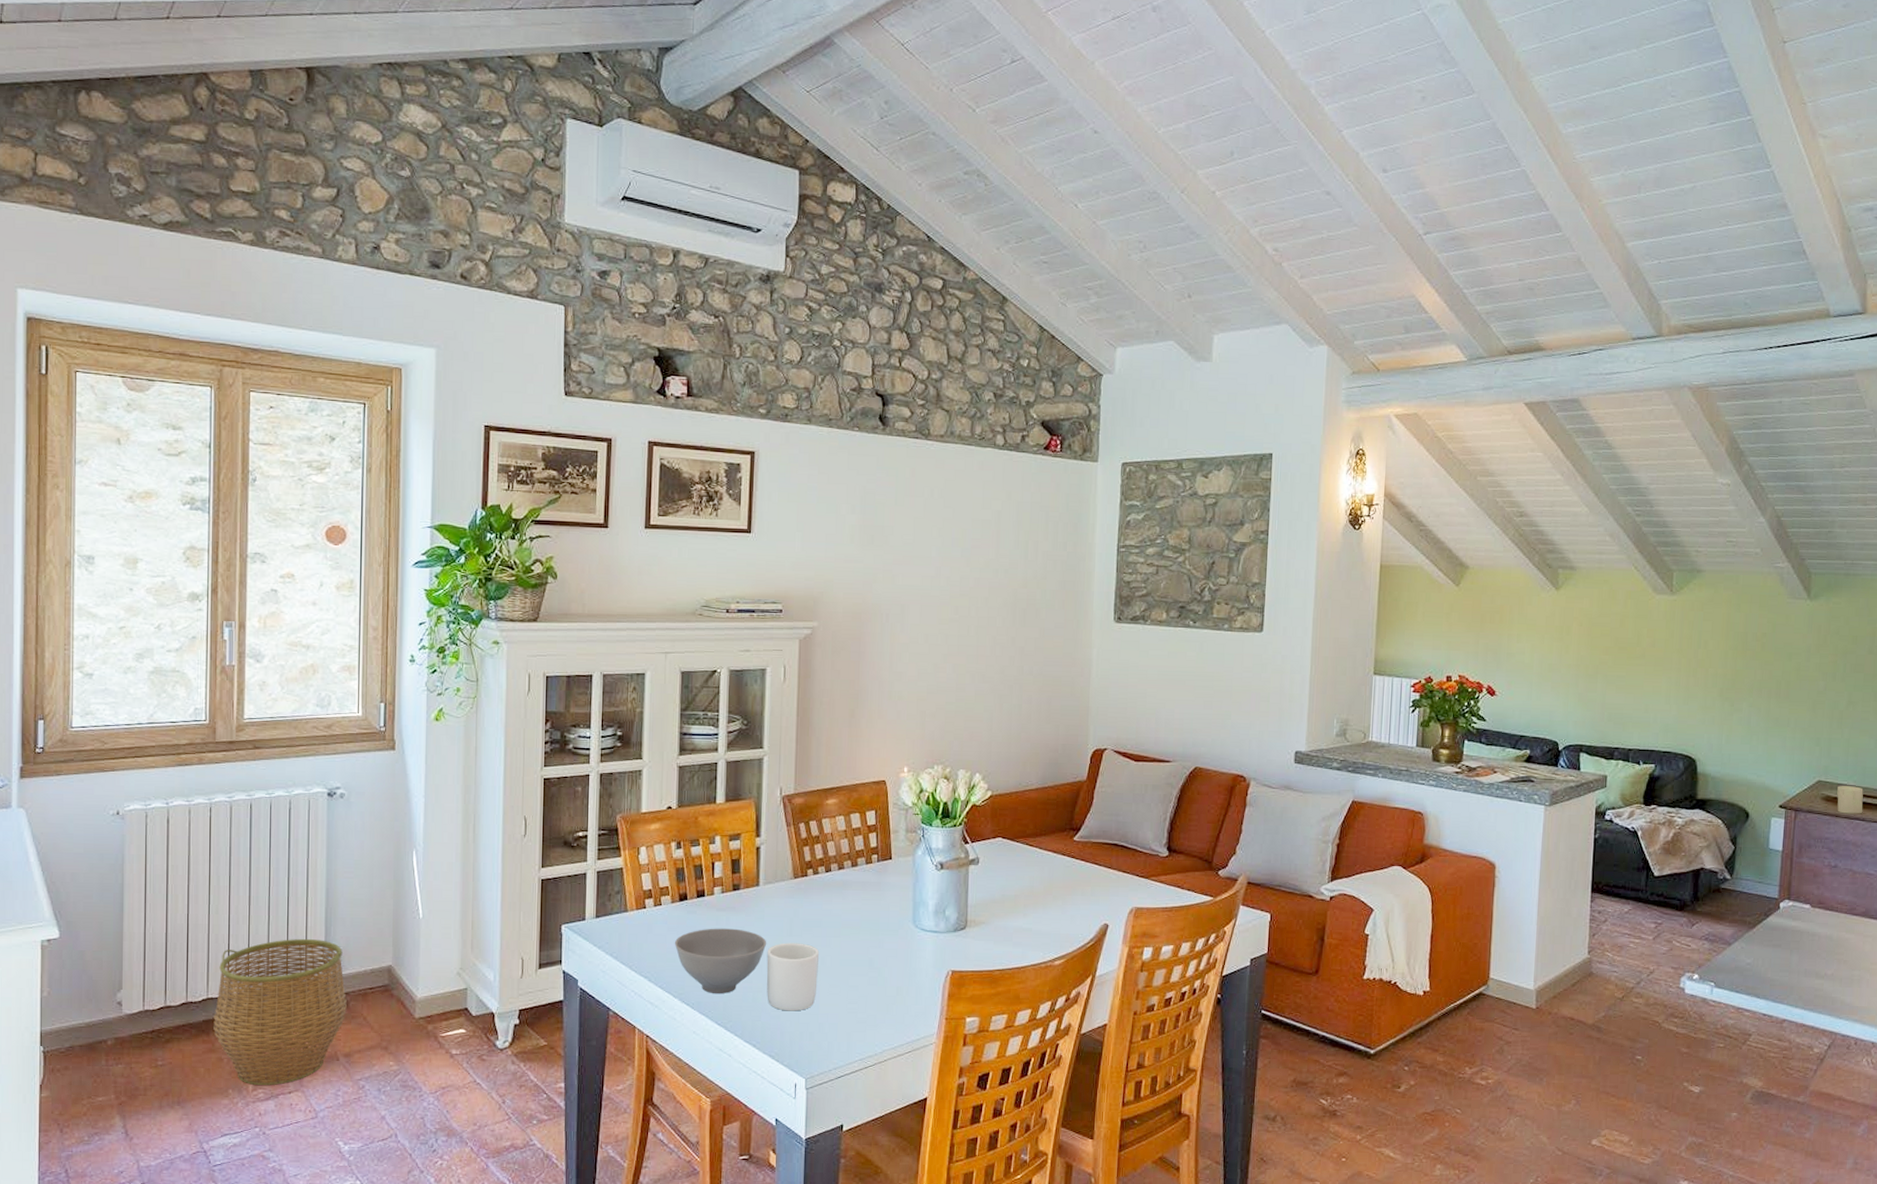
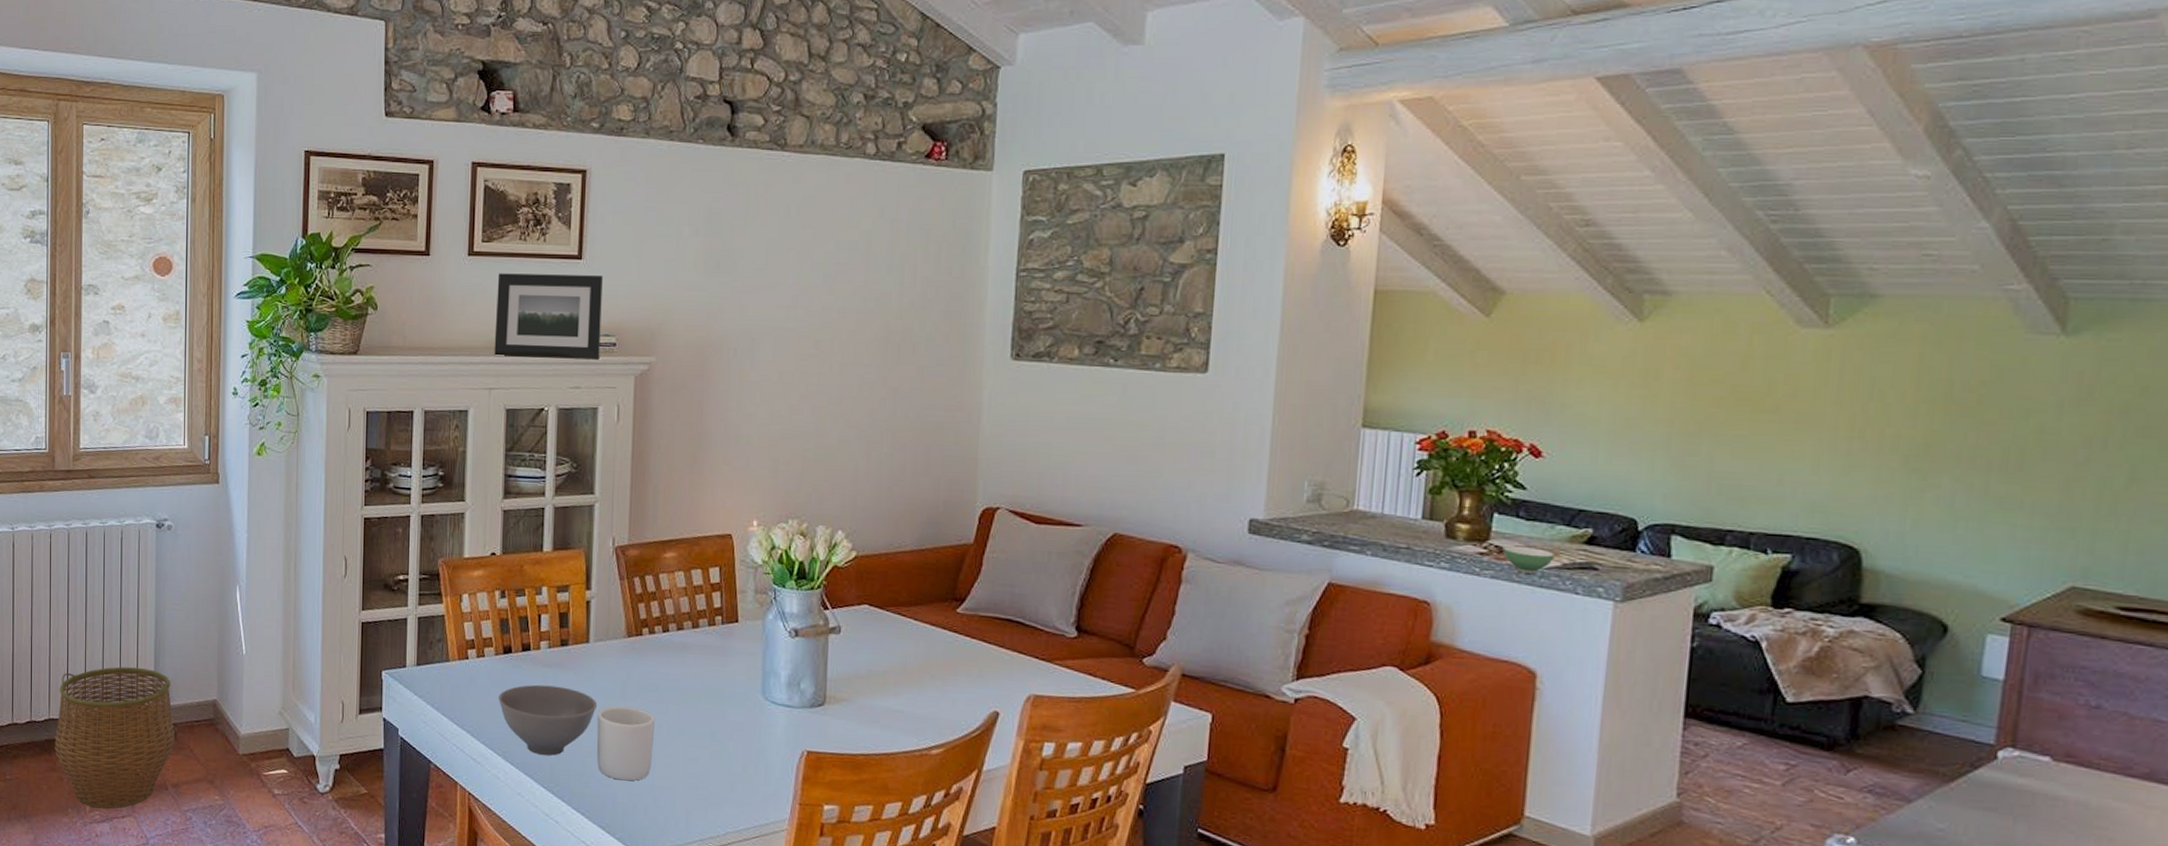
picture frame: none [670,545,770,625] -> present [494,273,603,360]
bowl: none [1471,765,1505,787] -> present [1502,545,1555,574]
candle: present [1837,786,1864,815] -> none [2104,595,2153,638]

